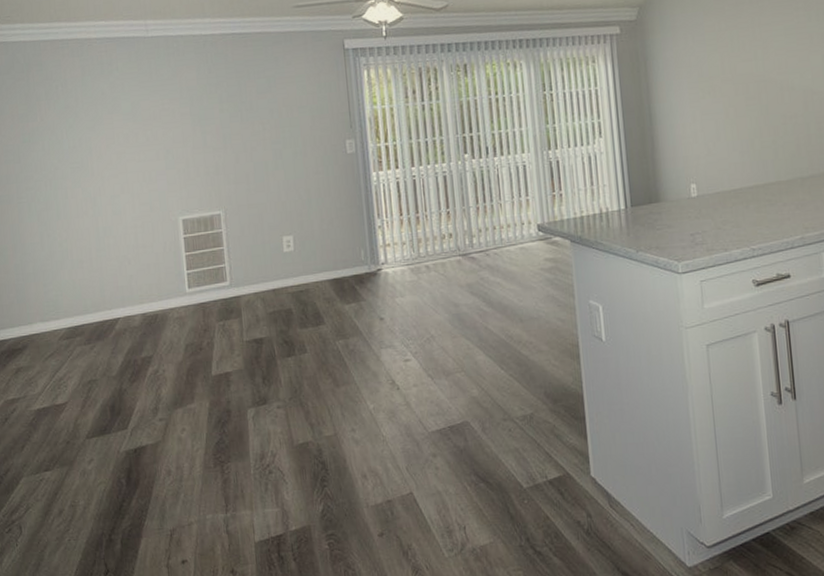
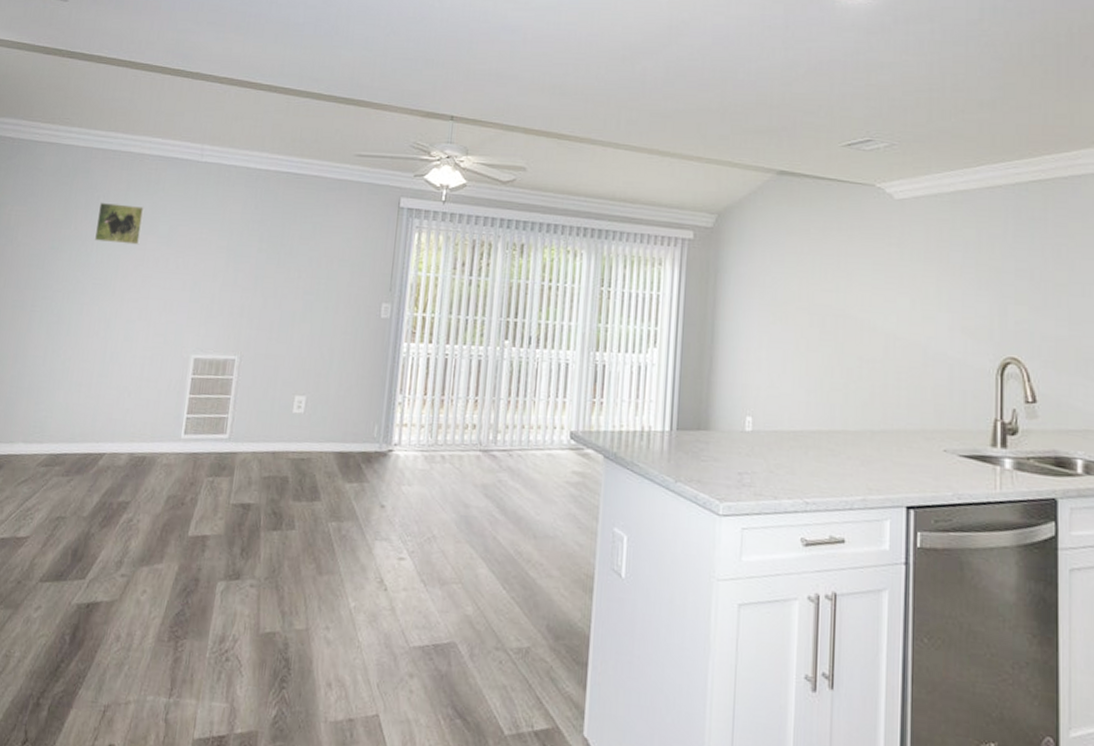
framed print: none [59,89,107,128] -> present [94,202,145,245]

